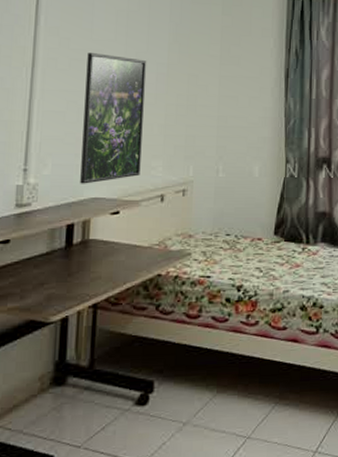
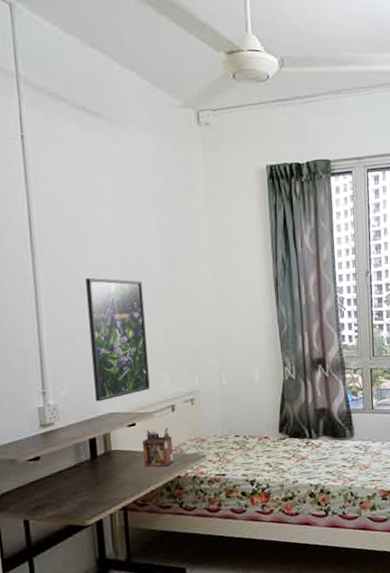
desk organizer: none [123,219,158,263] -> present [142,427,174,467]

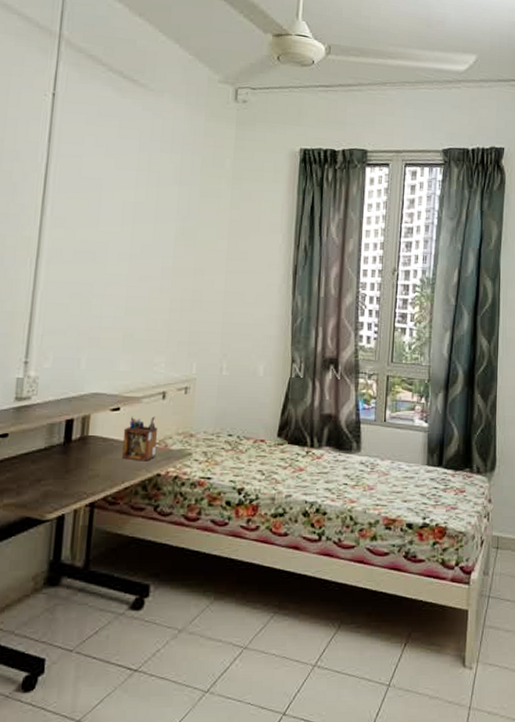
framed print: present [85,278,150,402] -> none [81,244,153,379]

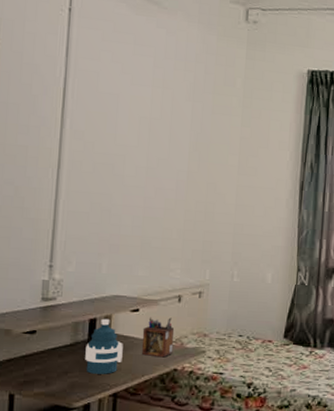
water bottle: none [60,419,102,481] -> present [85,318,123,374]

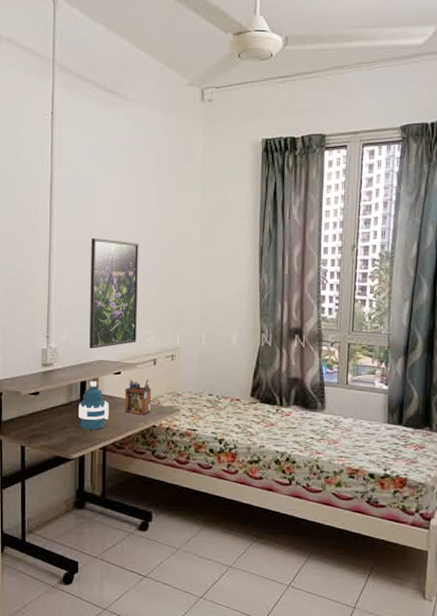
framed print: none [102,157,168,282] -> present [89,238,139,349]

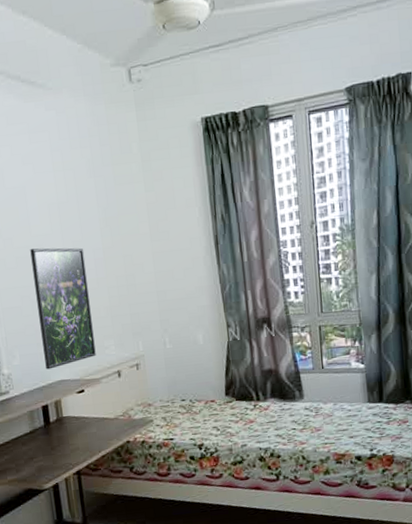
water bottle: present [79,381,109,430] -> none [44,403,79,456]
desk organizer: present [124,379,152,415] -> none [91,393,123,433]

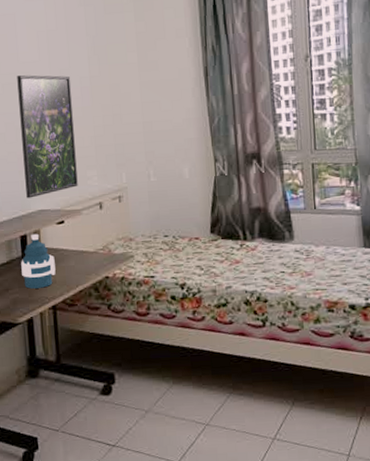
water bottle: none [44,403,79,456] -> present [21,233,56,289]

